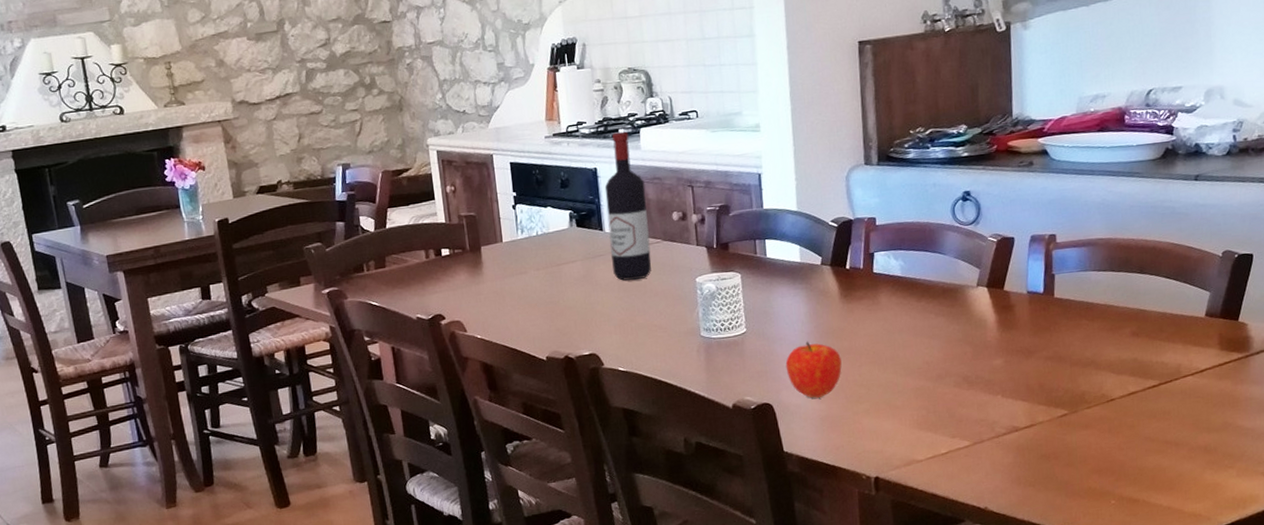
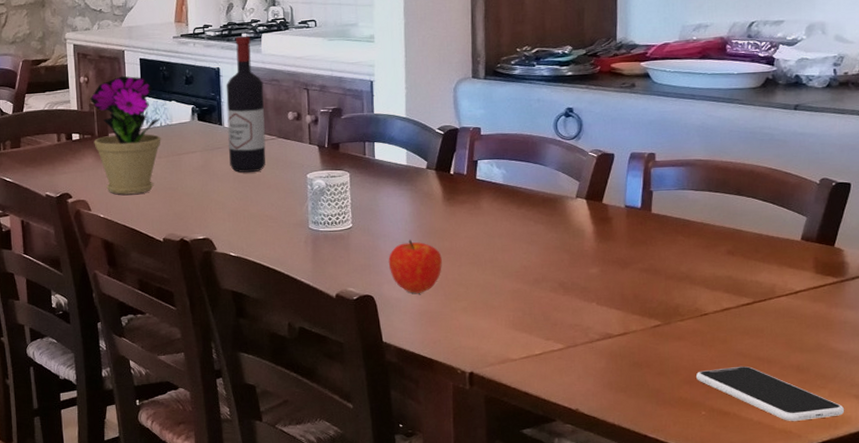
flower pot: none [458,182,539,312] -> present [90,75,161,195]
smartphone: none [1105,450,1253,504] -> present [696,366,845,421]

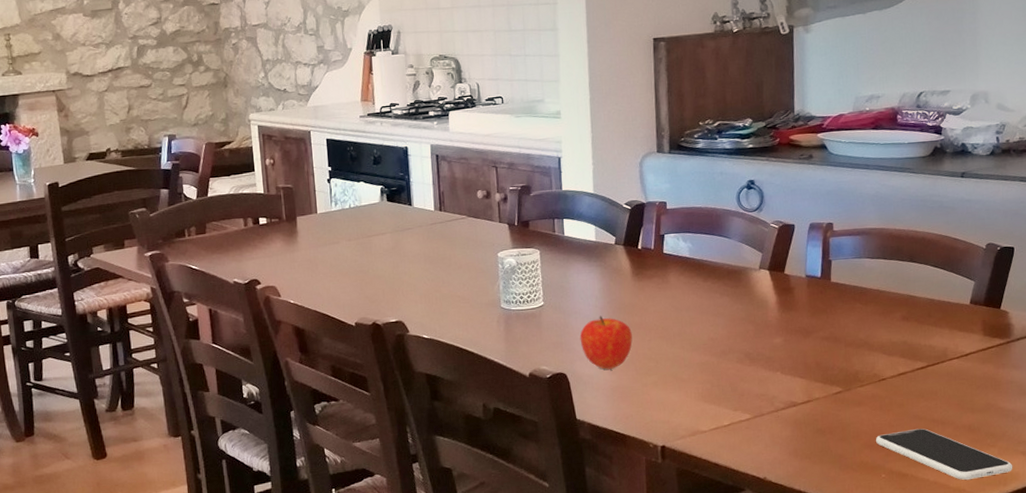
flower pot: present [90,75,161,195] -> none [276,157,351,279]
wine bottle: present [226,36,266,173] -> none [414,114,457,253]

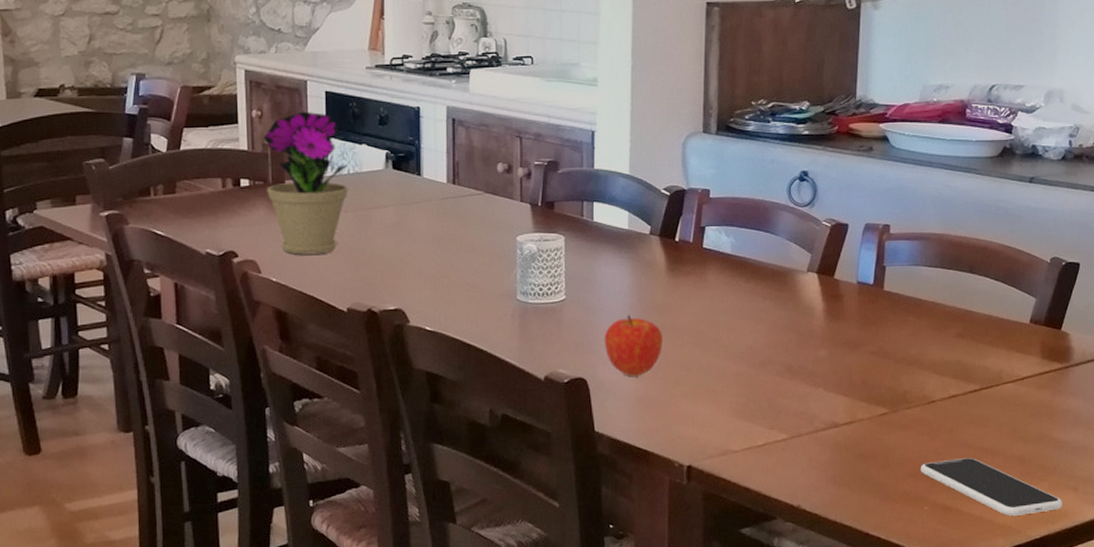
flower pot: none [276,157,351,279] -> present [263,111,348,255]

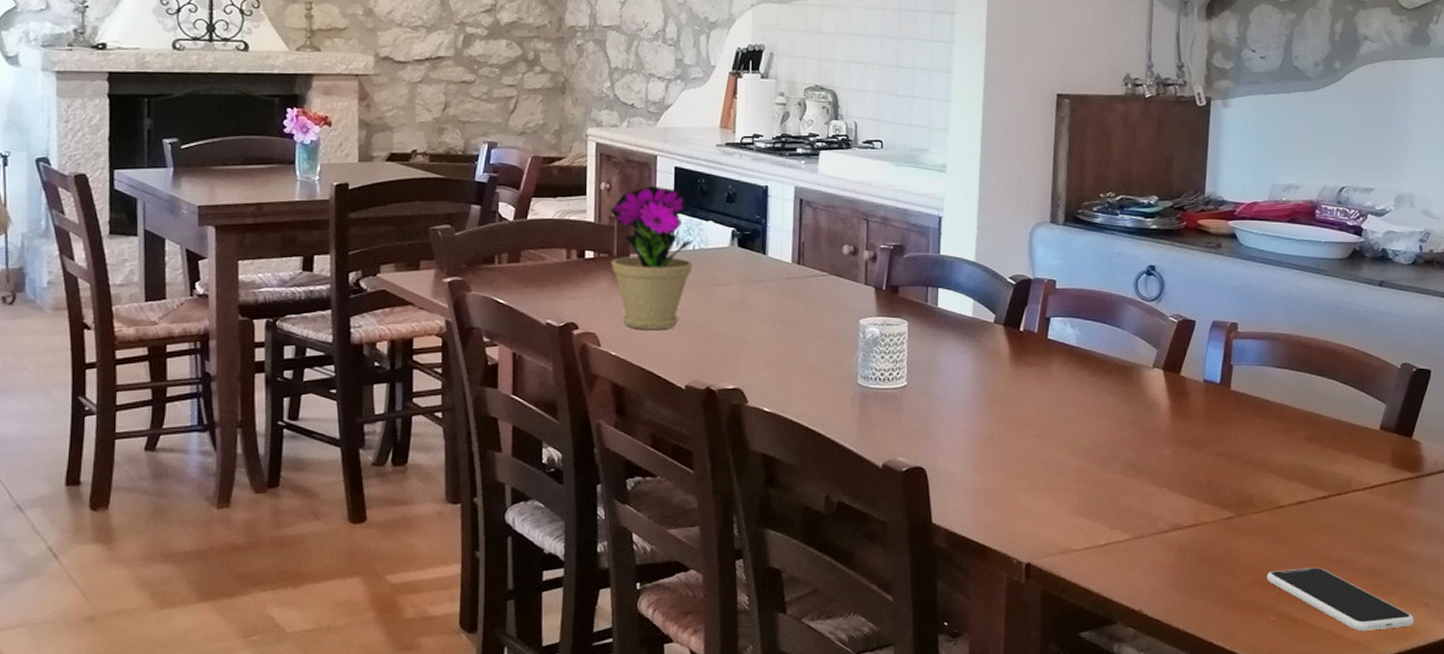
fruit: present [604,314,663,376] -> none [944,404,1004,467]

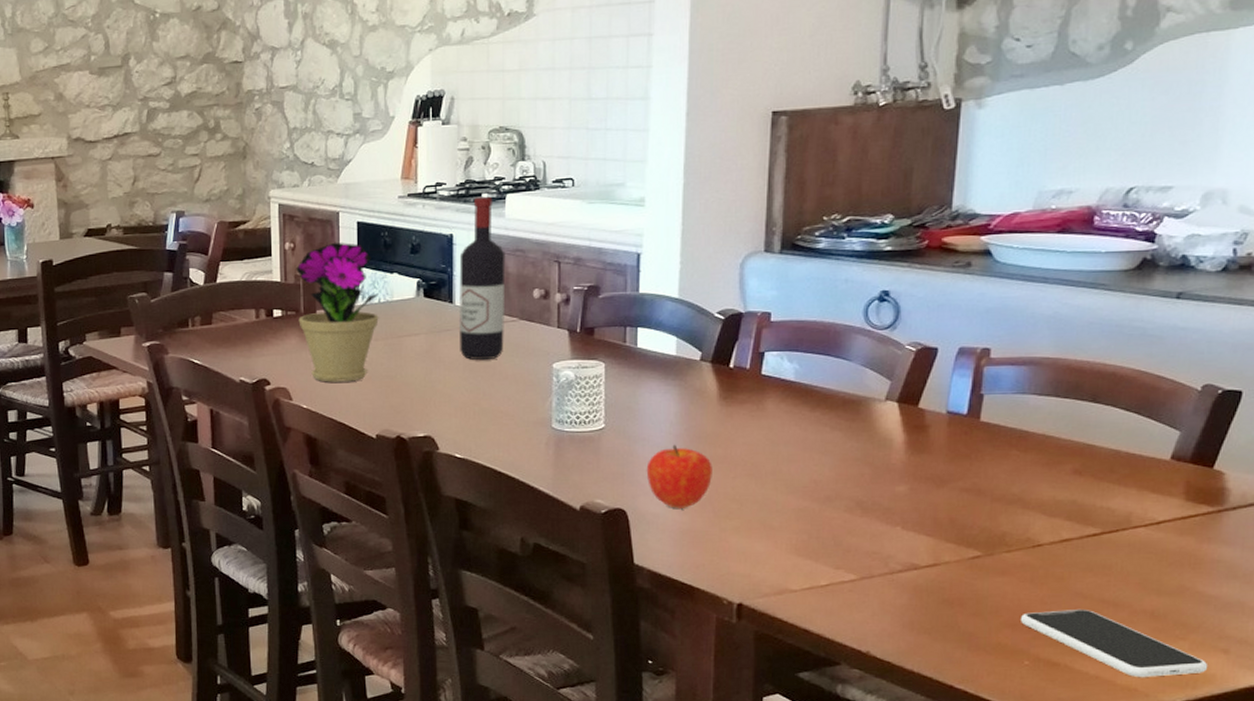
wine bottle: none [771,151,818,312] -> present [459,196,506,360]
fruit: none [944,404,1004,467] -> present [646,444,712,508]

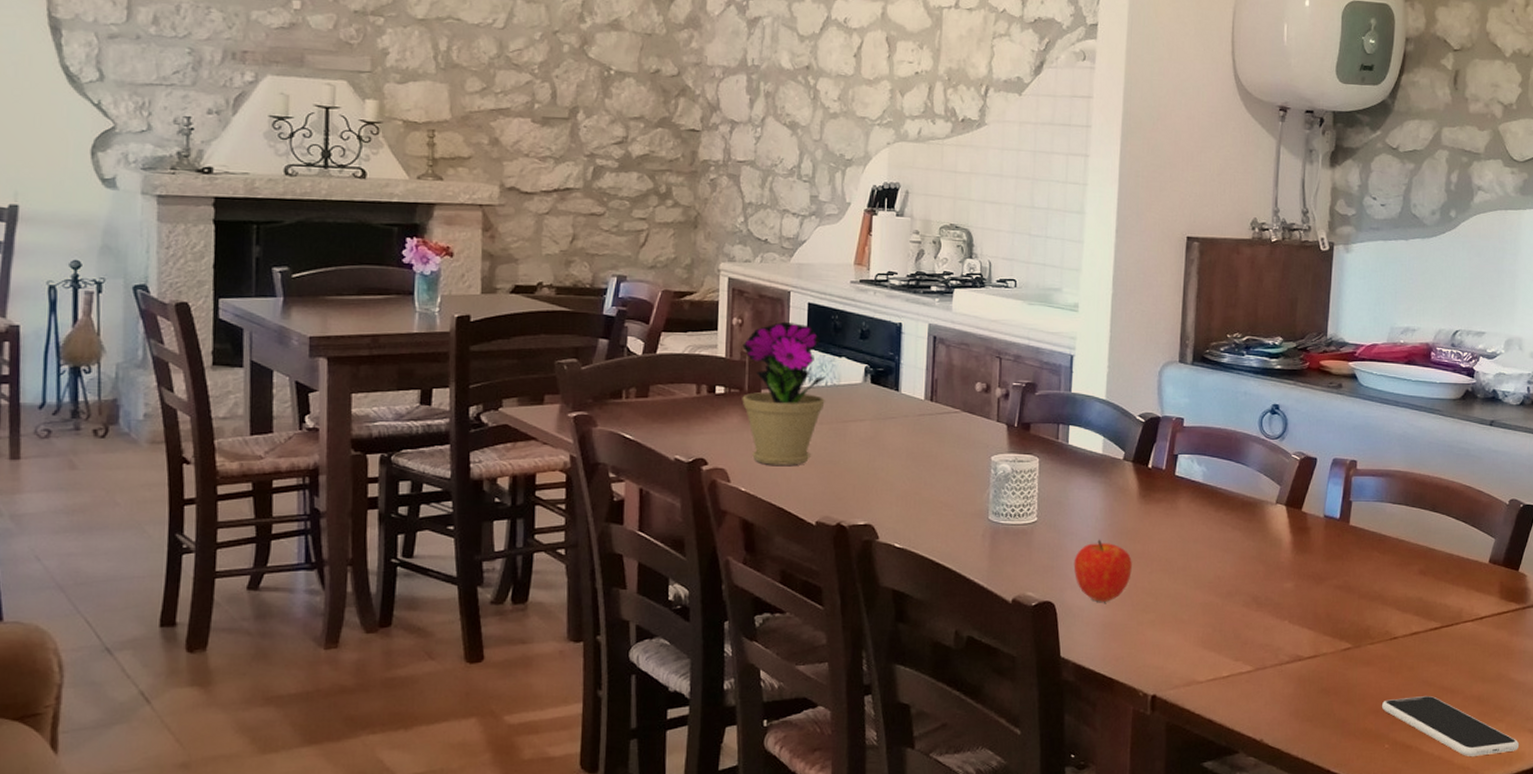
wine bottle: present [459,196,506,360] -> none [904,289,951,449]

